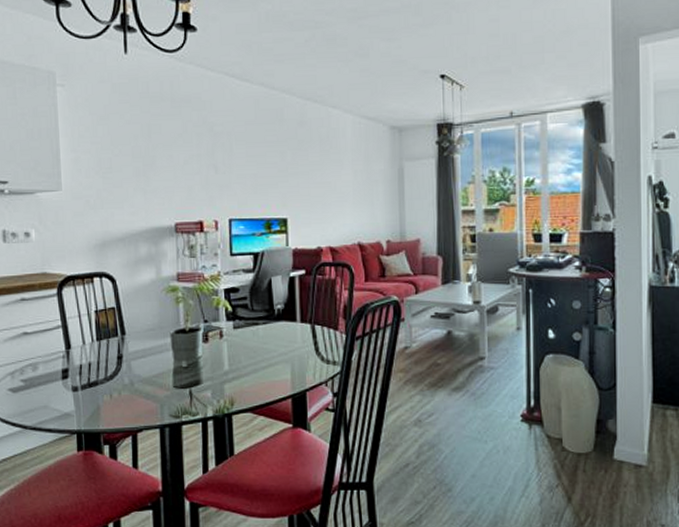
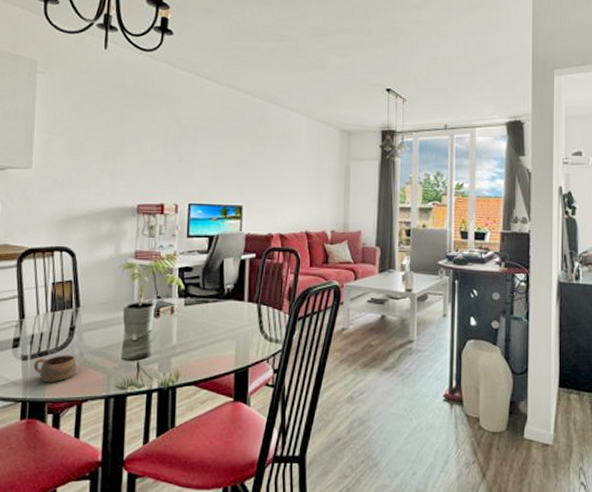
cup: none [84,384,129,414] -> present [33,355,77,383]

